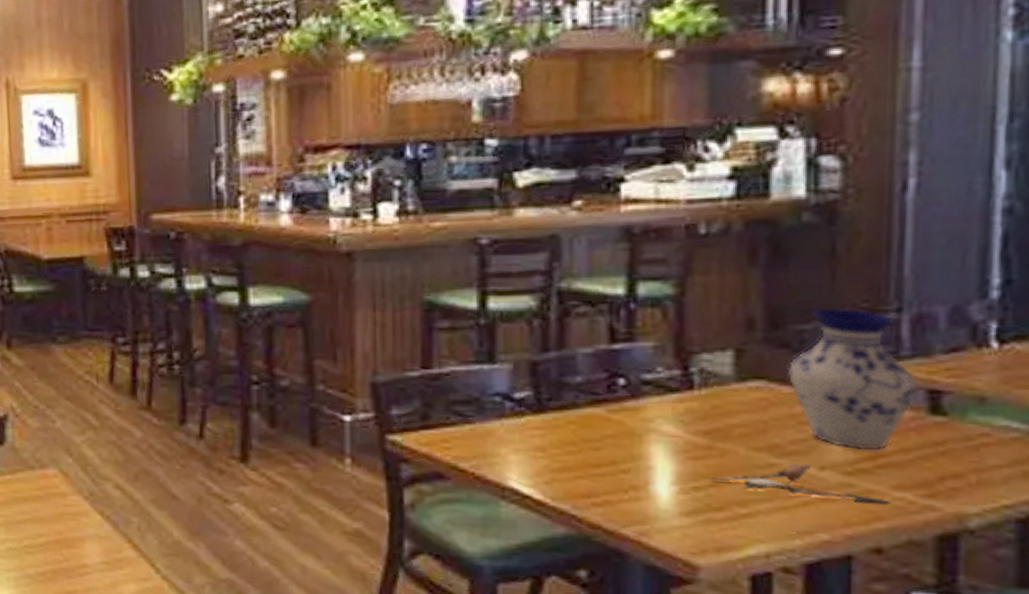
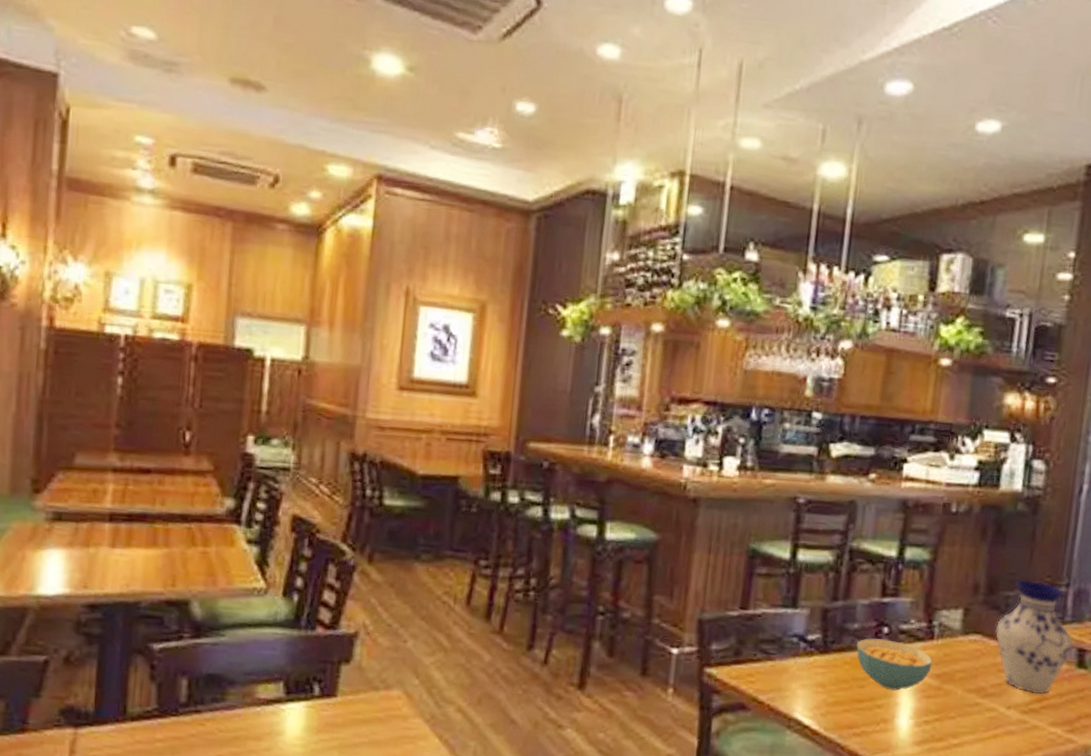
cereal bowl: none [583,392,696,452] -> present [856,638,933,691]
spoon: present [709,463,891,505] -> none [935,703,1047,738]

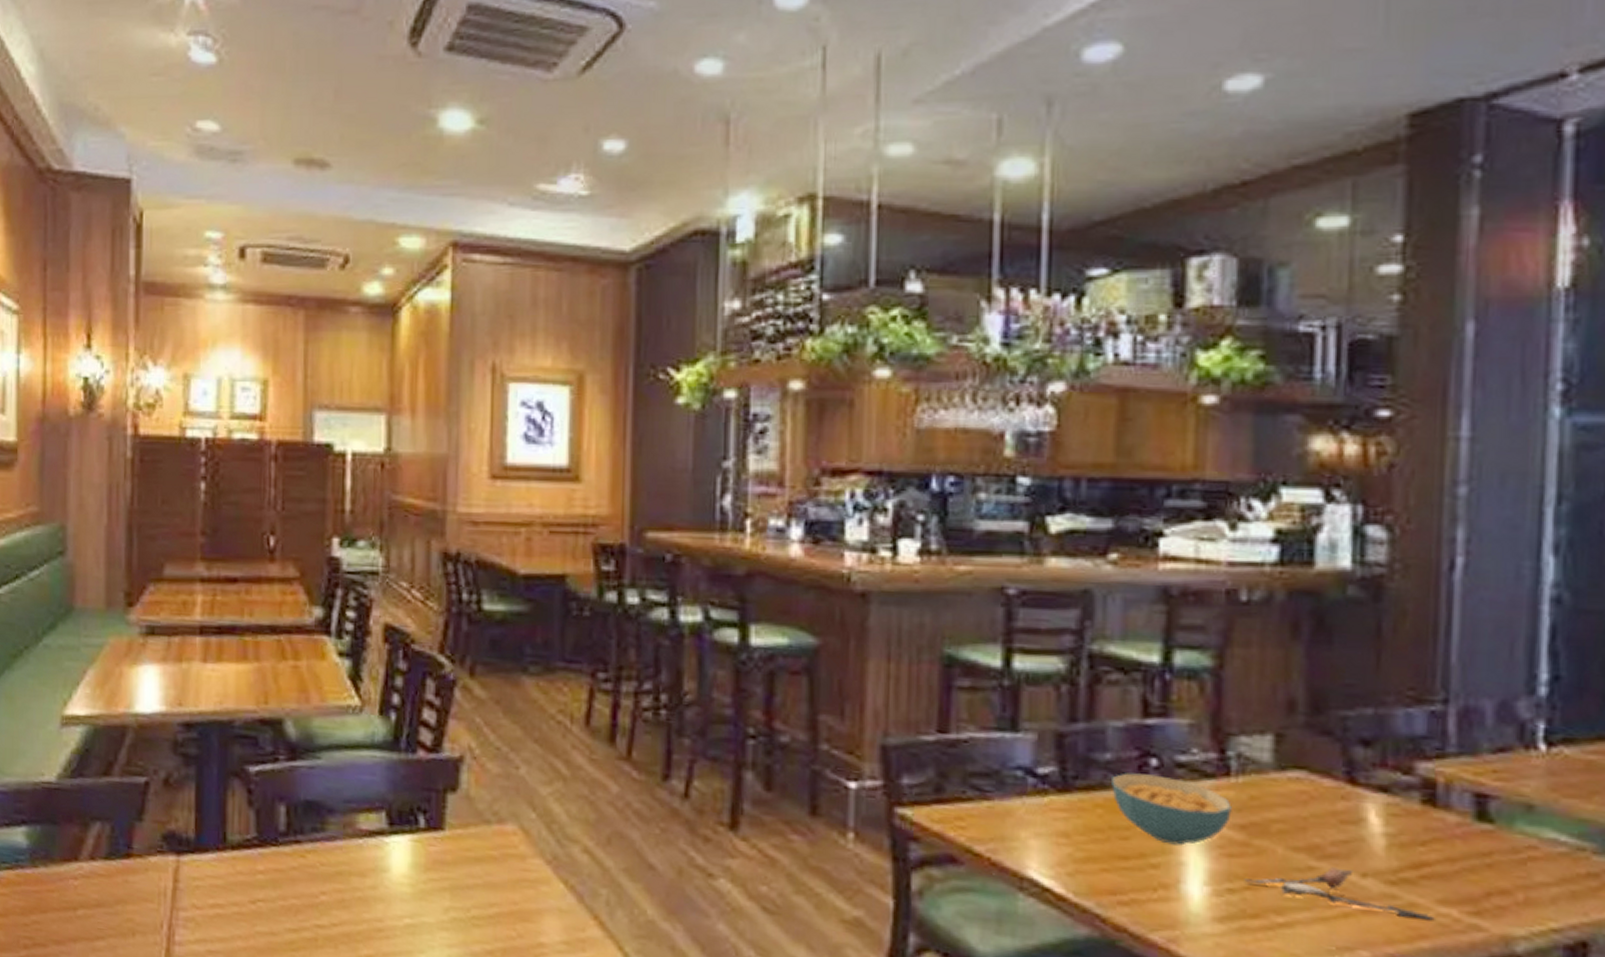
spoon: none [935,703,1047,738] -> present [1244,867,1435,921]
vase: present [996,579,1073,695] -> none [1331,692,1464,859]

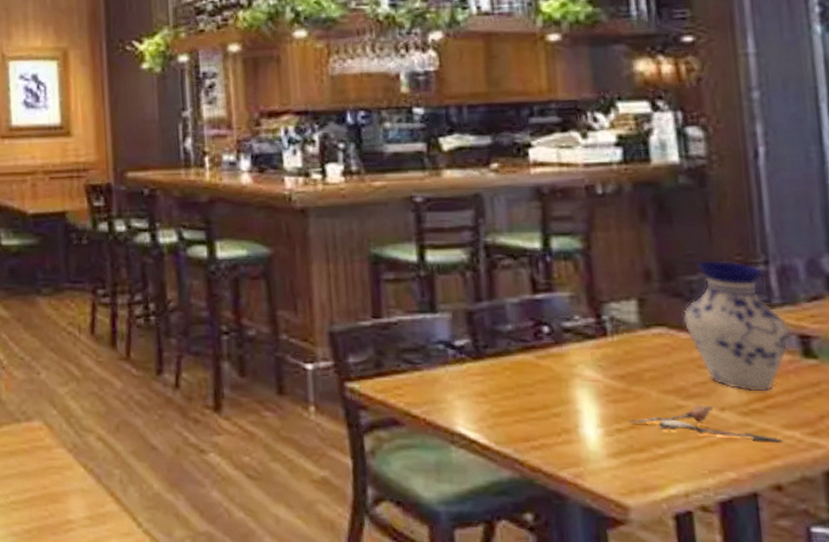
cereal bowl: present [1111,772,1232,846] -> none [514,340,612,396]
vase: none [1331,692,1464,859] -> present [683,260,791,392]

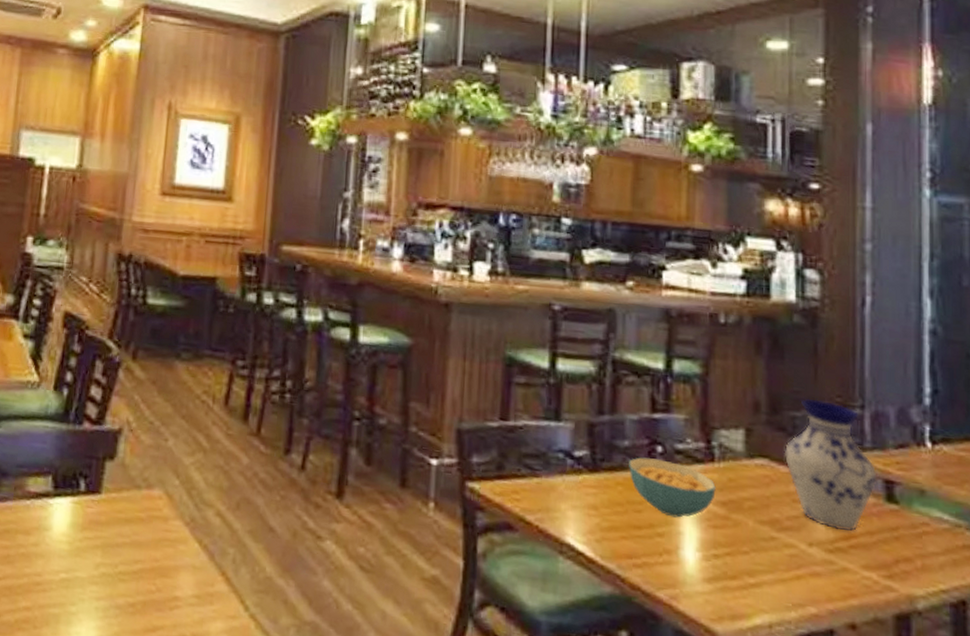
cereal bowl: none [514,340,612,396] -> present [629,457,716,518]
spoon: present [628,405,783,443] -> none [725,538,861,583]

